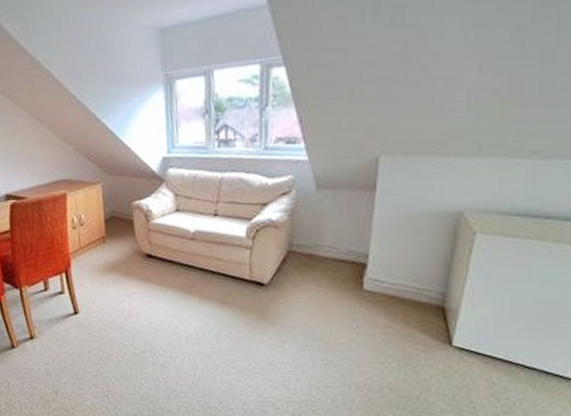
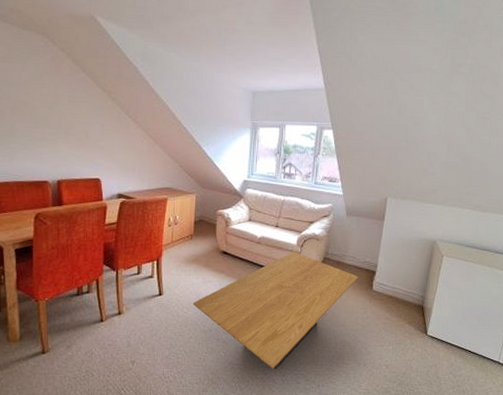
coffee table: none [116,246,341,396] -> present [192,252,359,369]

